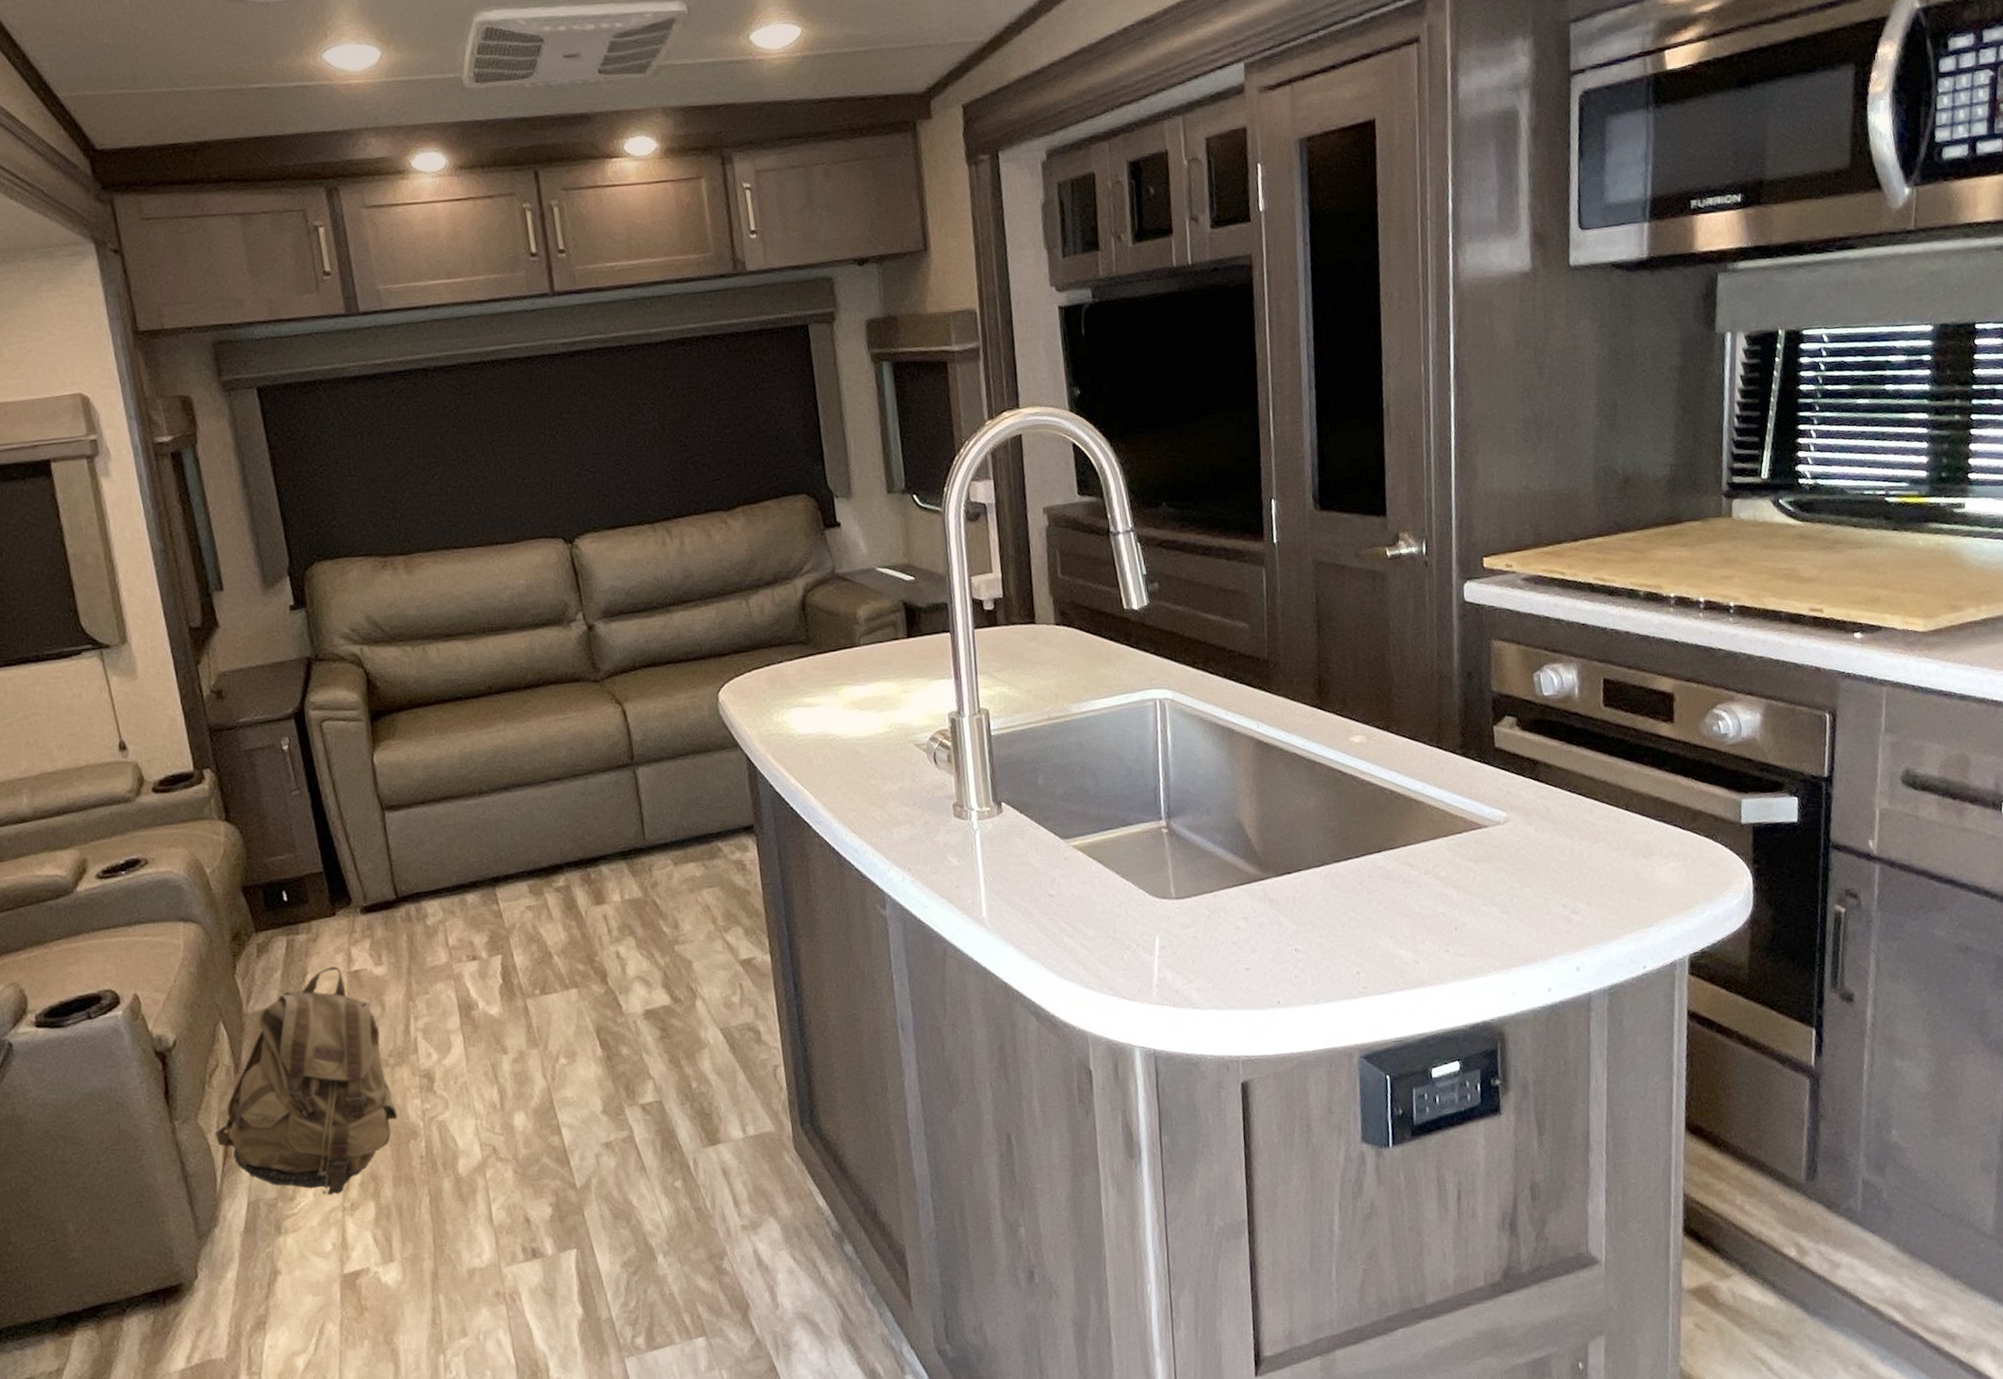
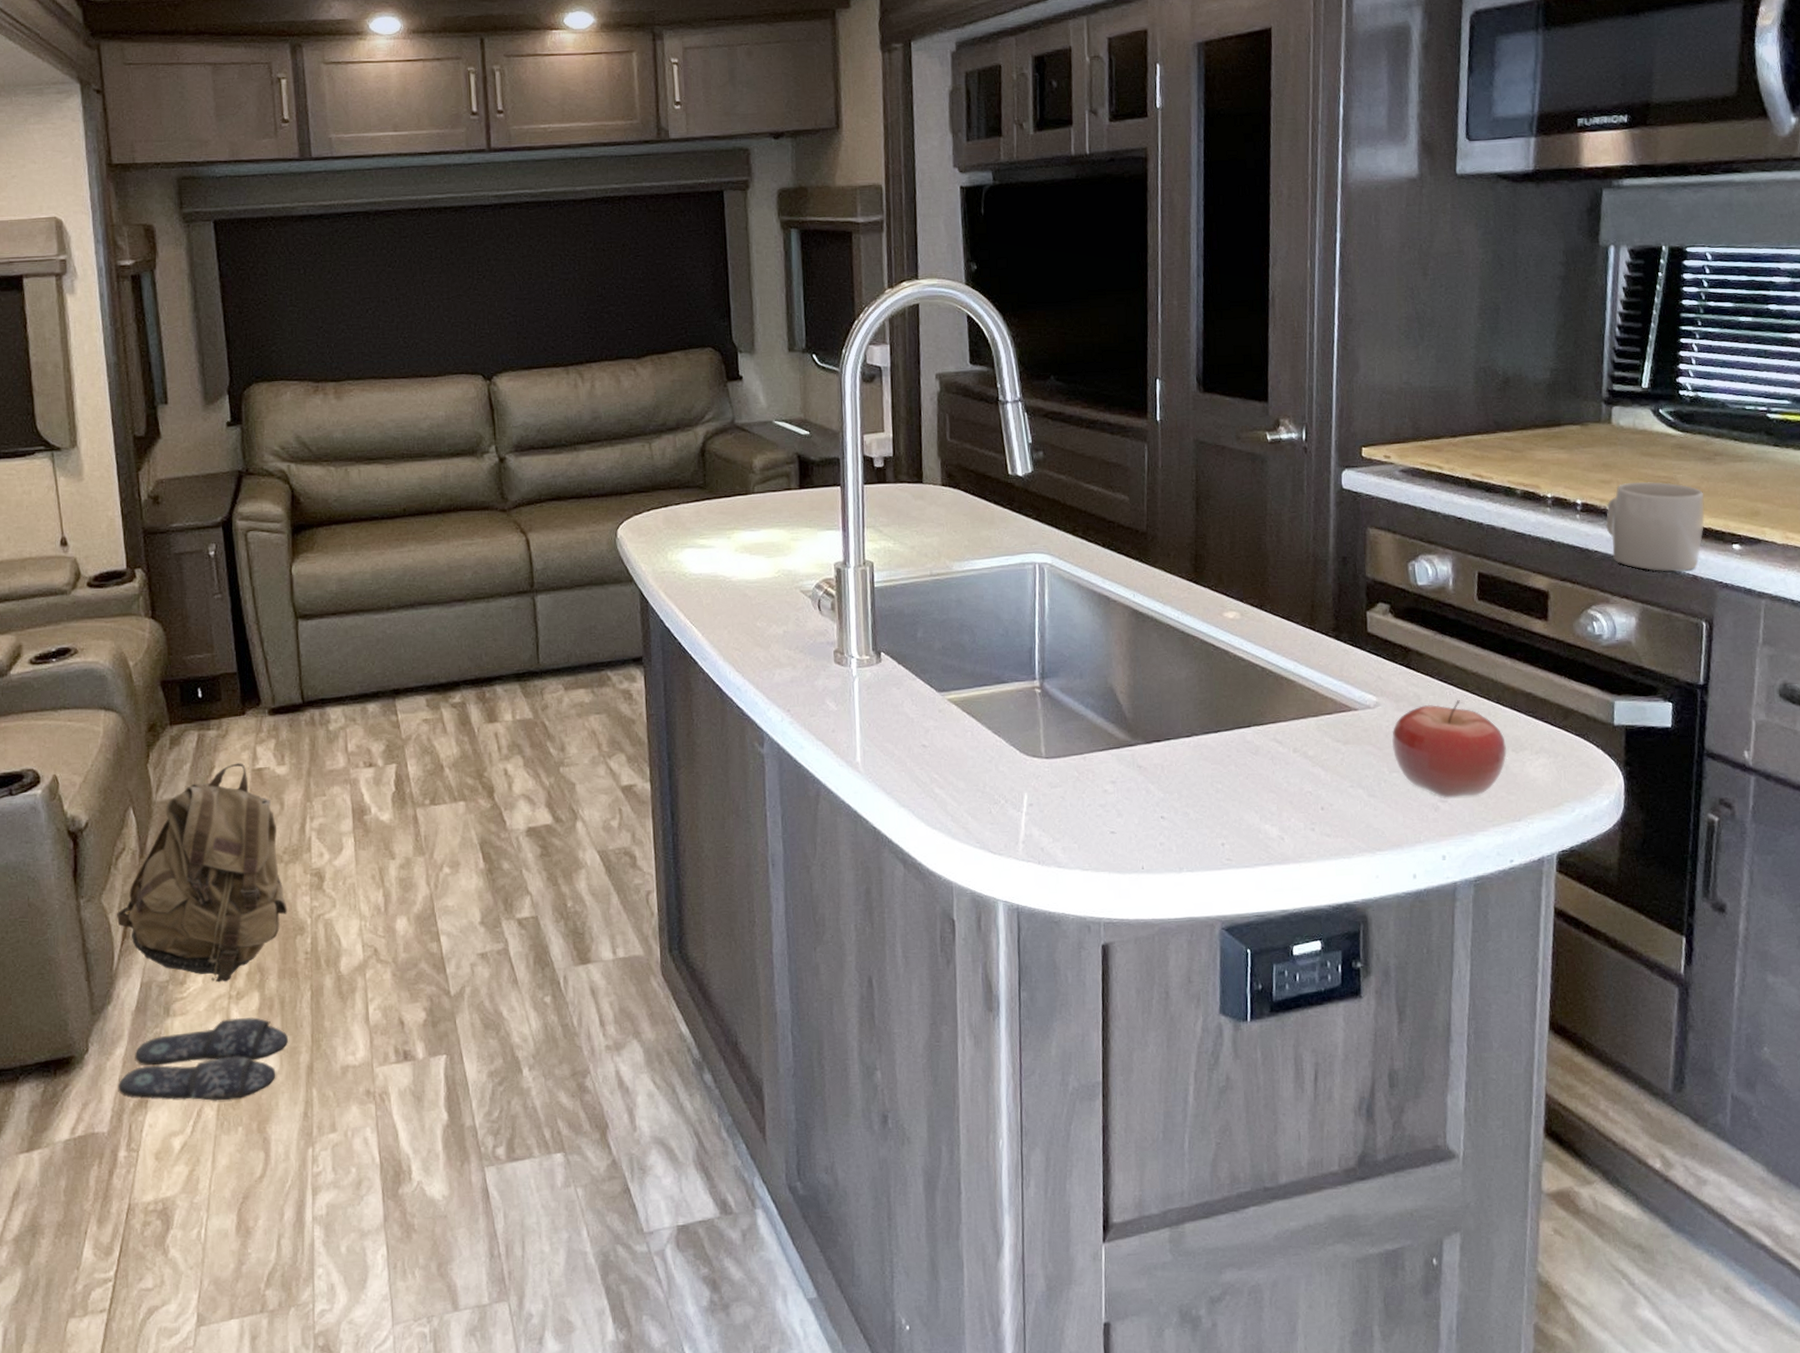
slippers: none [233,1227,409,1320] -> present [119,1016,288,1102]
fruit: none [1522,809,1637,909] -> present [1392,700,1507,798]
mug: none [1728,574,1827,666] -> present [1605,482,1705,572]

